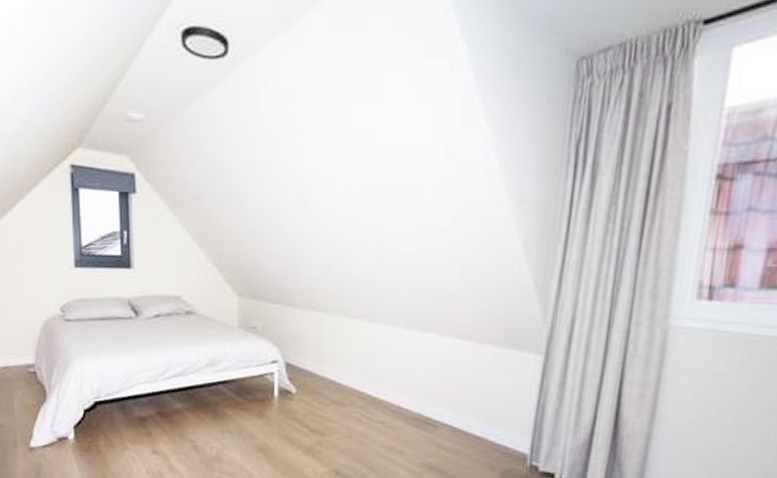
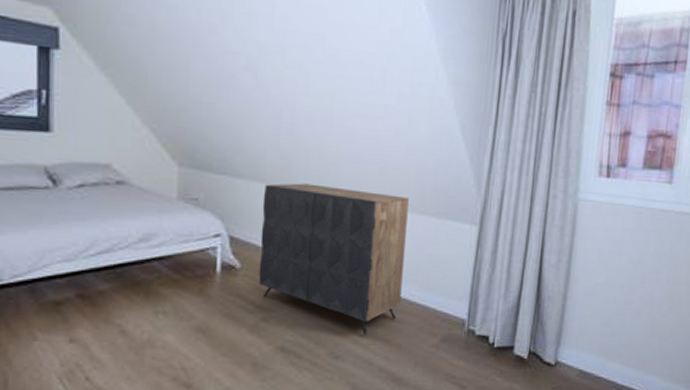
dresser: none [313,311,465,464] -> present [258,183,409,335]

